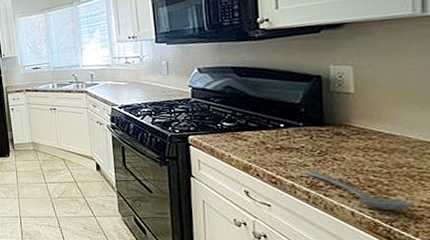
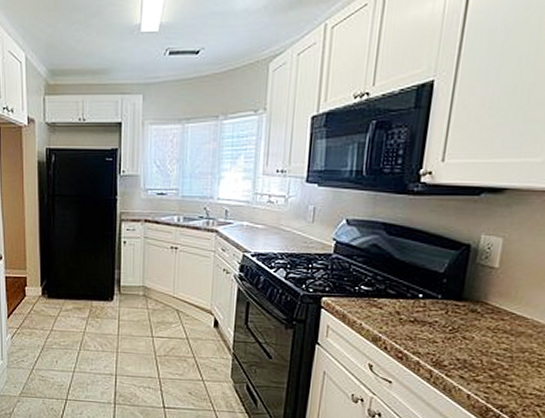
stirrer: present [307,170,414,210] -> none [434,348,526,397]

